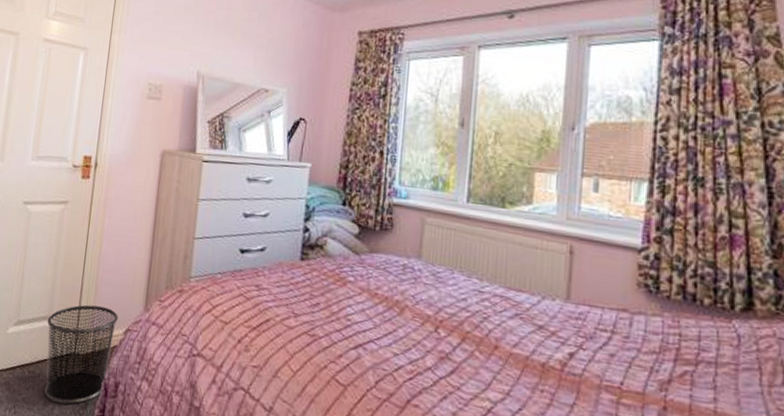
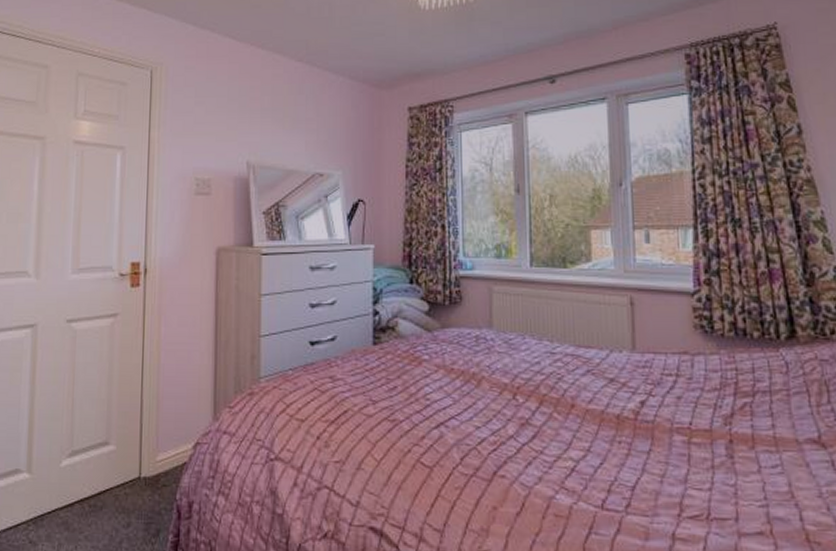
waste bin: present [44,304,118,405] -> none [105,422,185,536]

